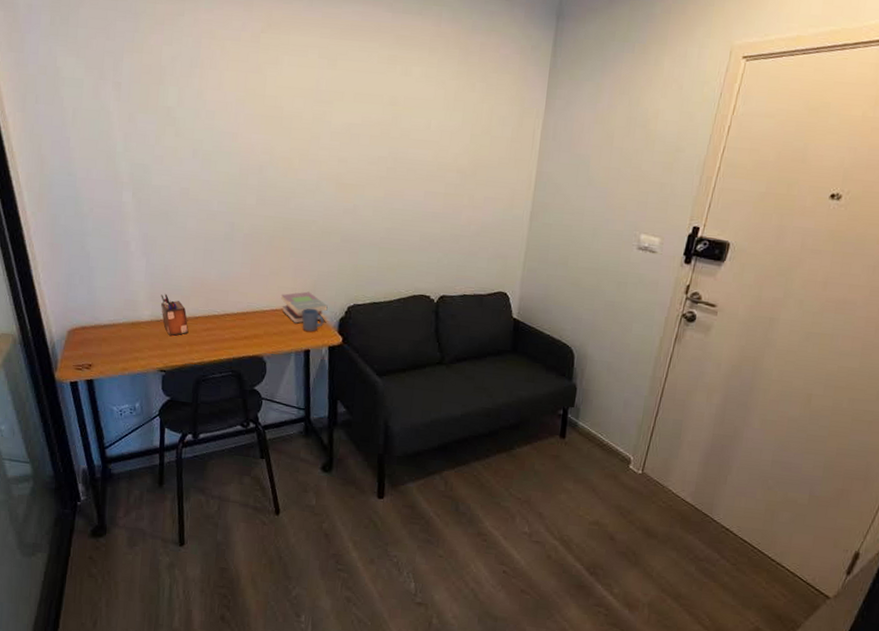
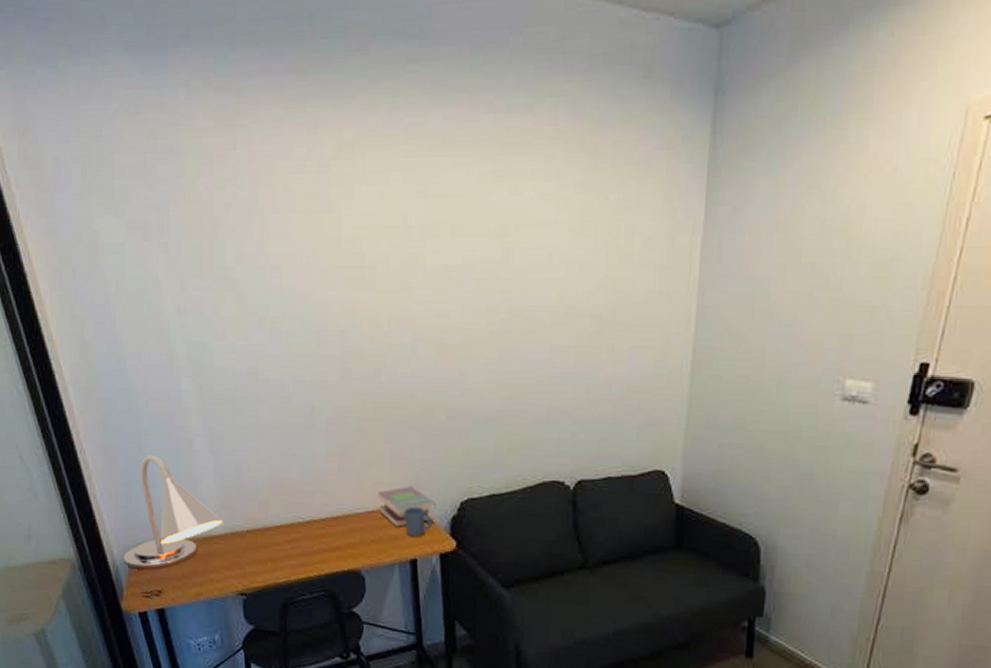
table lamp: none [60,252,150,347] -> present [123,454,223,570]
desk organizer: present [160,293,189,337] -> none [234,499,270,552]

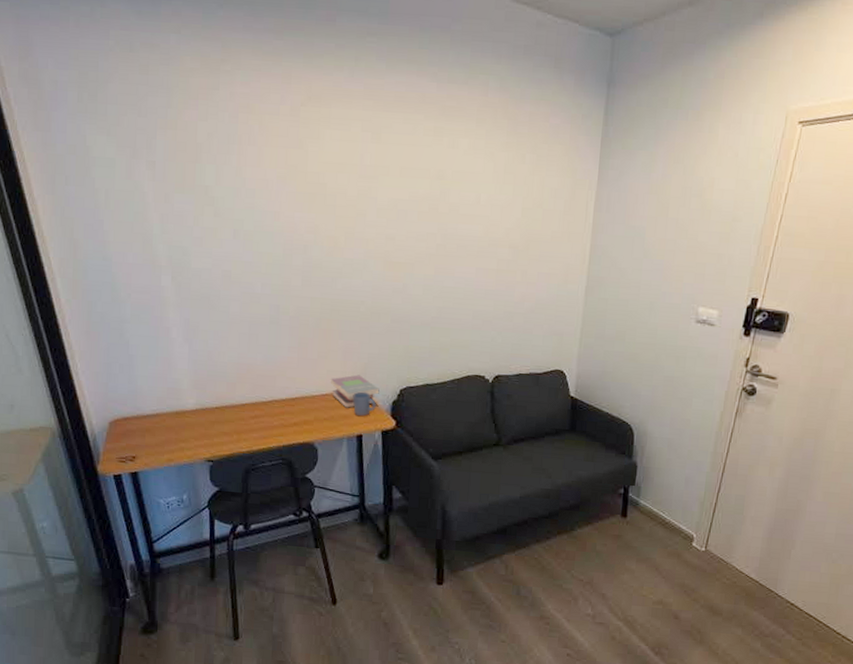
table lamp: present [123,454,223,570] -> none [101,339,195,439]

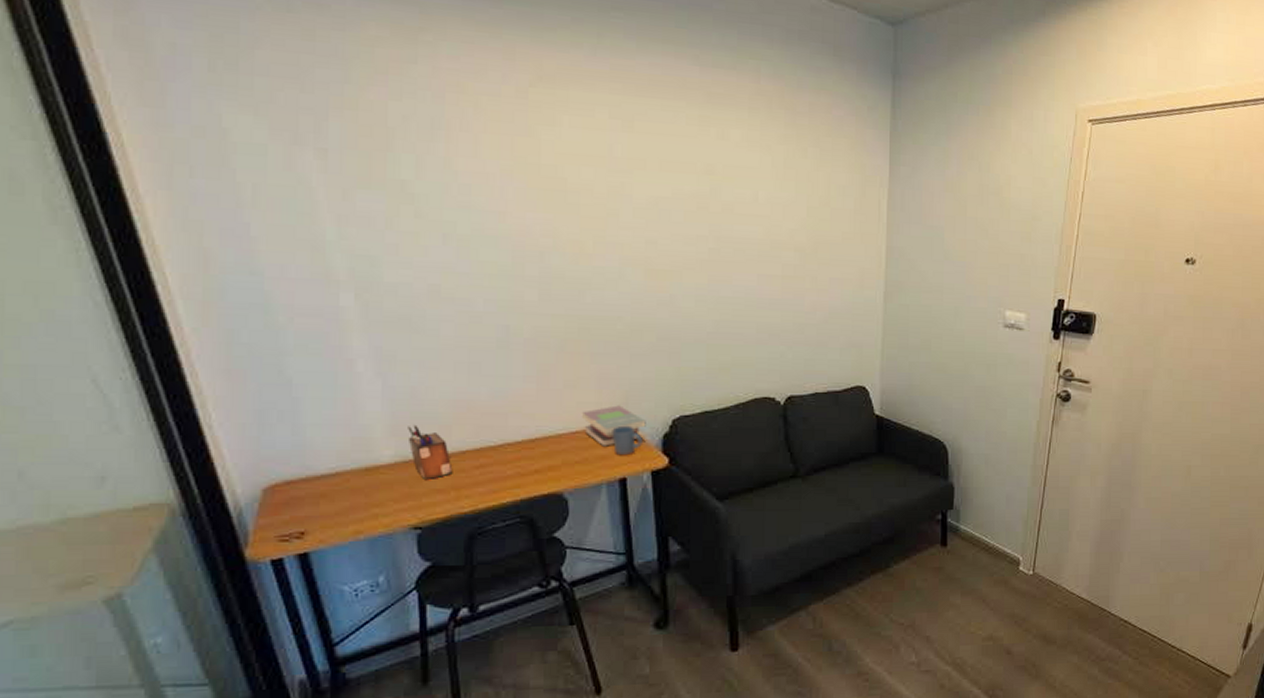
desk organizer: none [205,381,236,425] -> present [407,424,453,481]

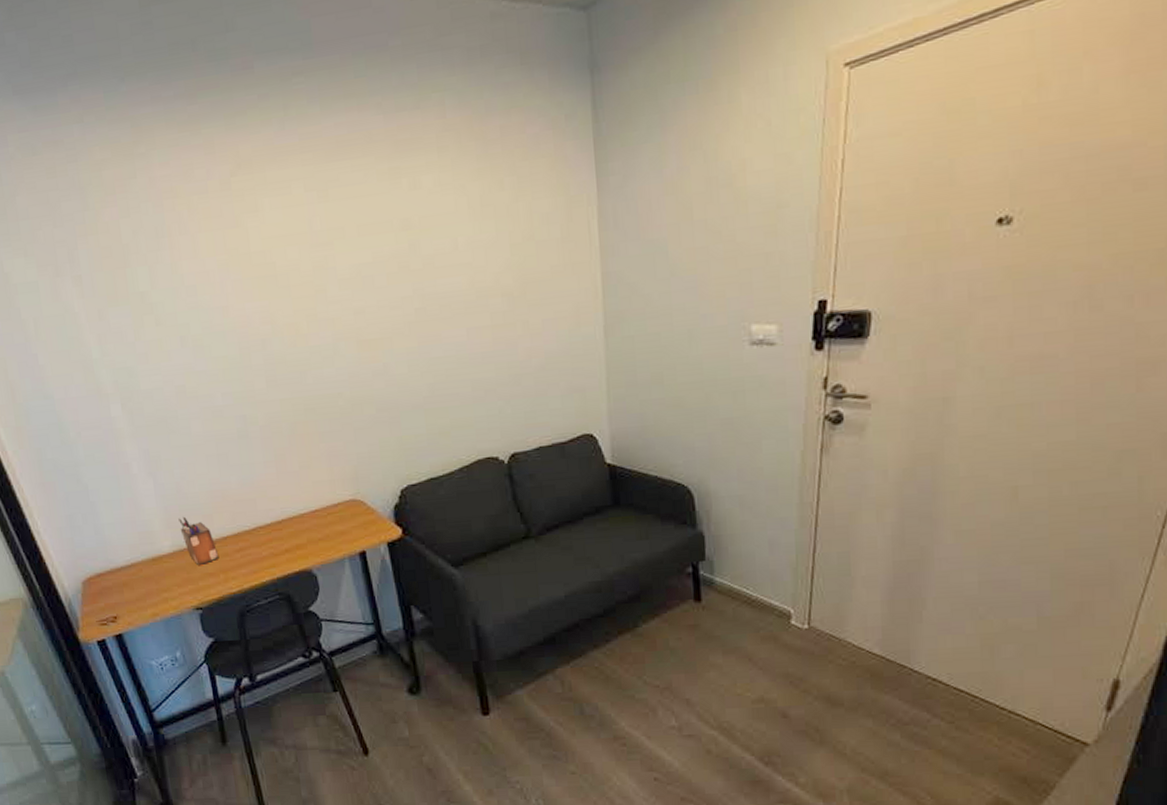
books: present [581,405,646,447] -> none [317,481,377,522]
mug: present [612,425,643,456] -> none [347,499,376,530]

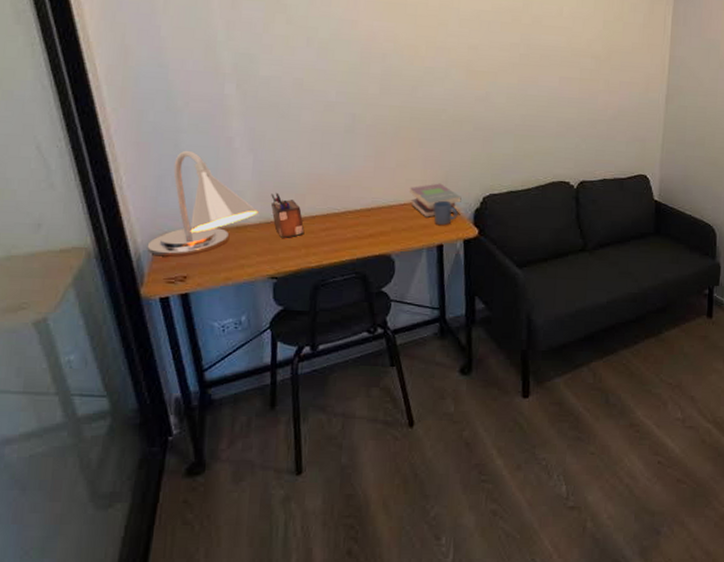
table lamp: none [74,483,170,599] -> present [147,150,259,257]
books: none [317,481,377,522] -> present [409,183,462,218]
mug: none [347,499,376,530] -> present [433,200,458,226]

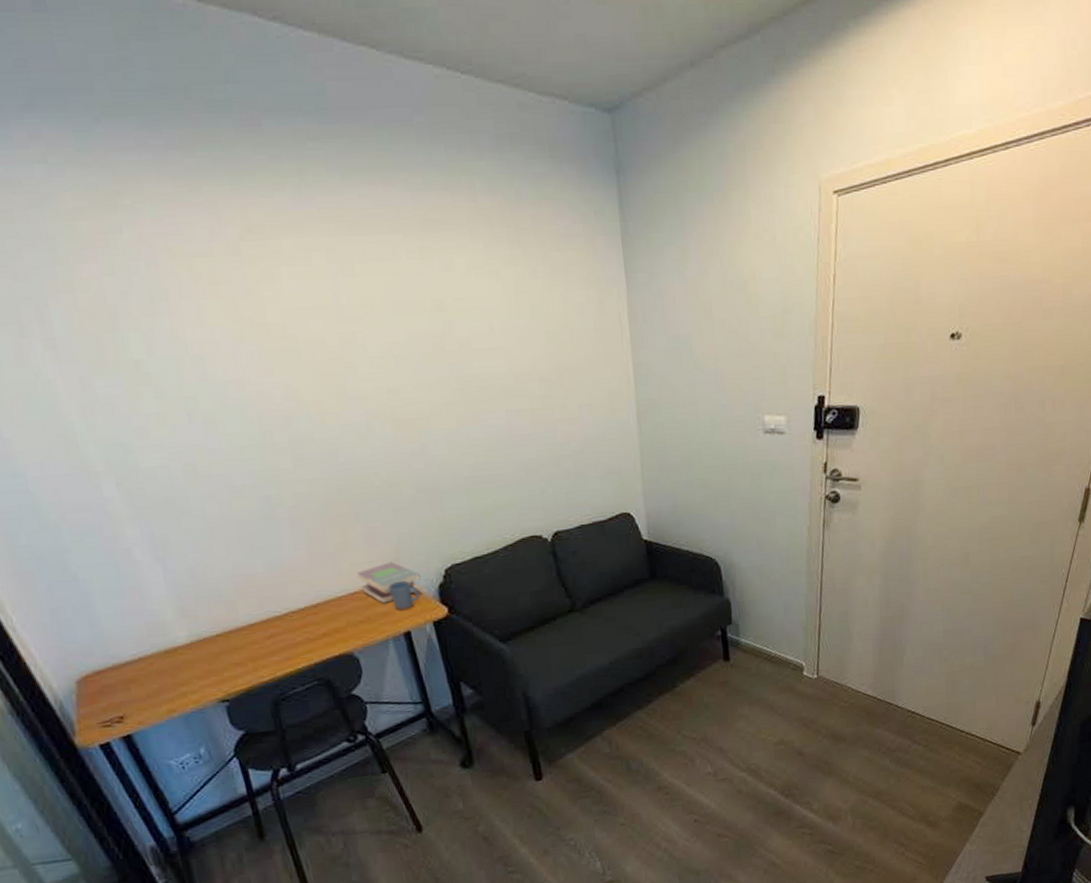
table lamp: present [147,150,259,257] -> none [66,572,186,700]
desk organizer: present [270,192,305,239] -> none [195,604,247,656]

